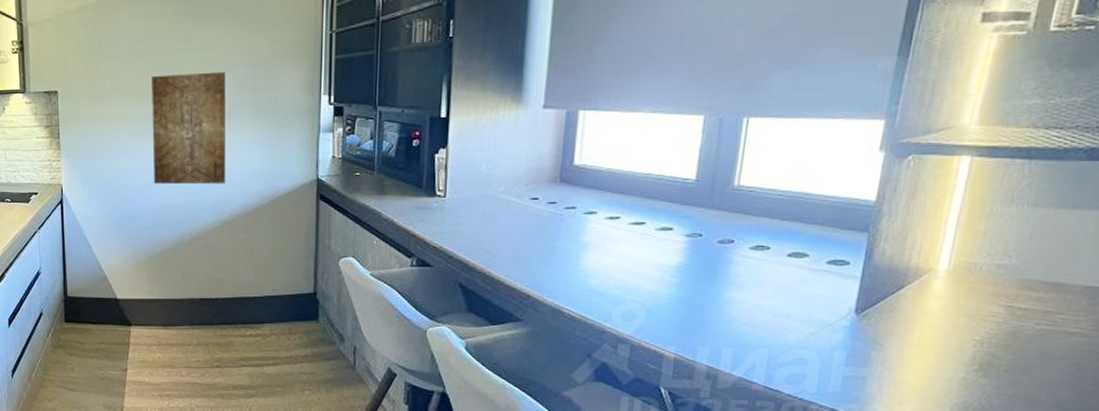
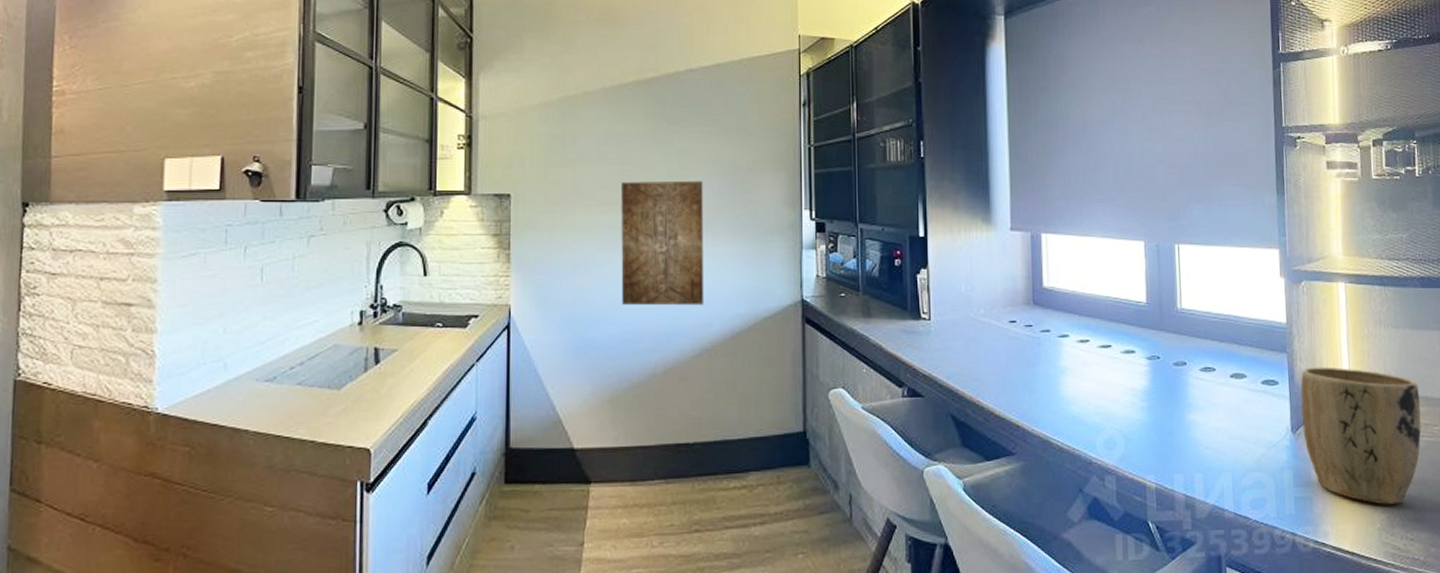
plant pot: none [870,247,1048,391] -> present [1300,366,1422,505]

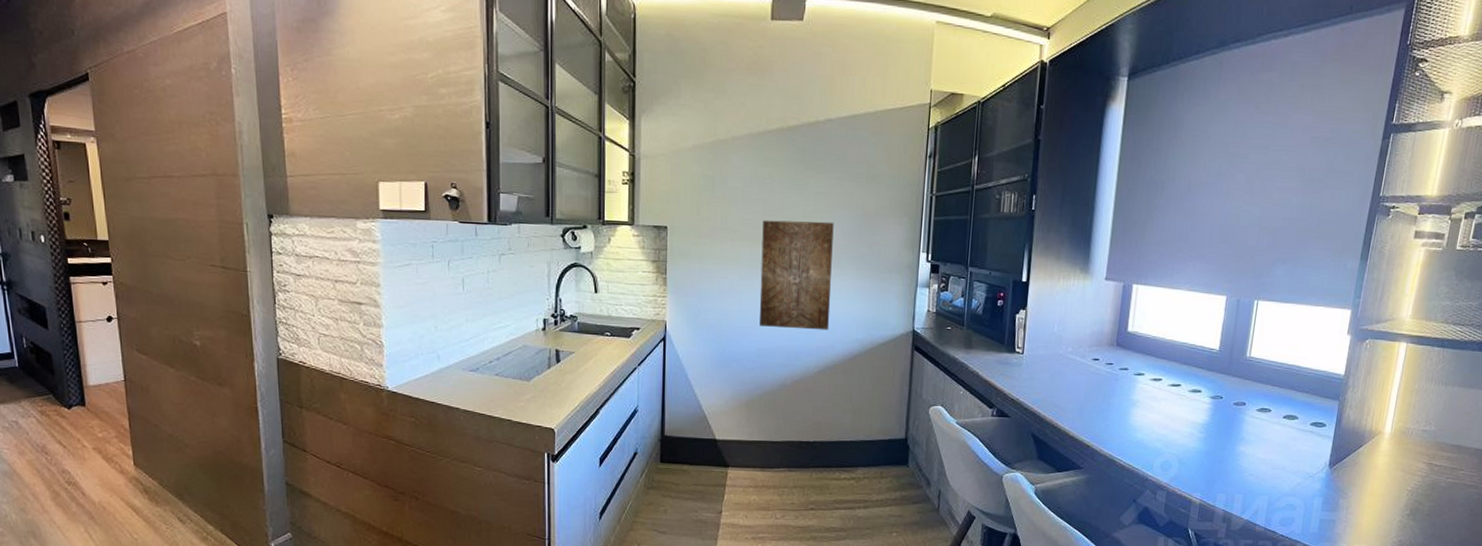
plant pot: present [1300,366,1422,505] -> none [1339,414,1454,531]

